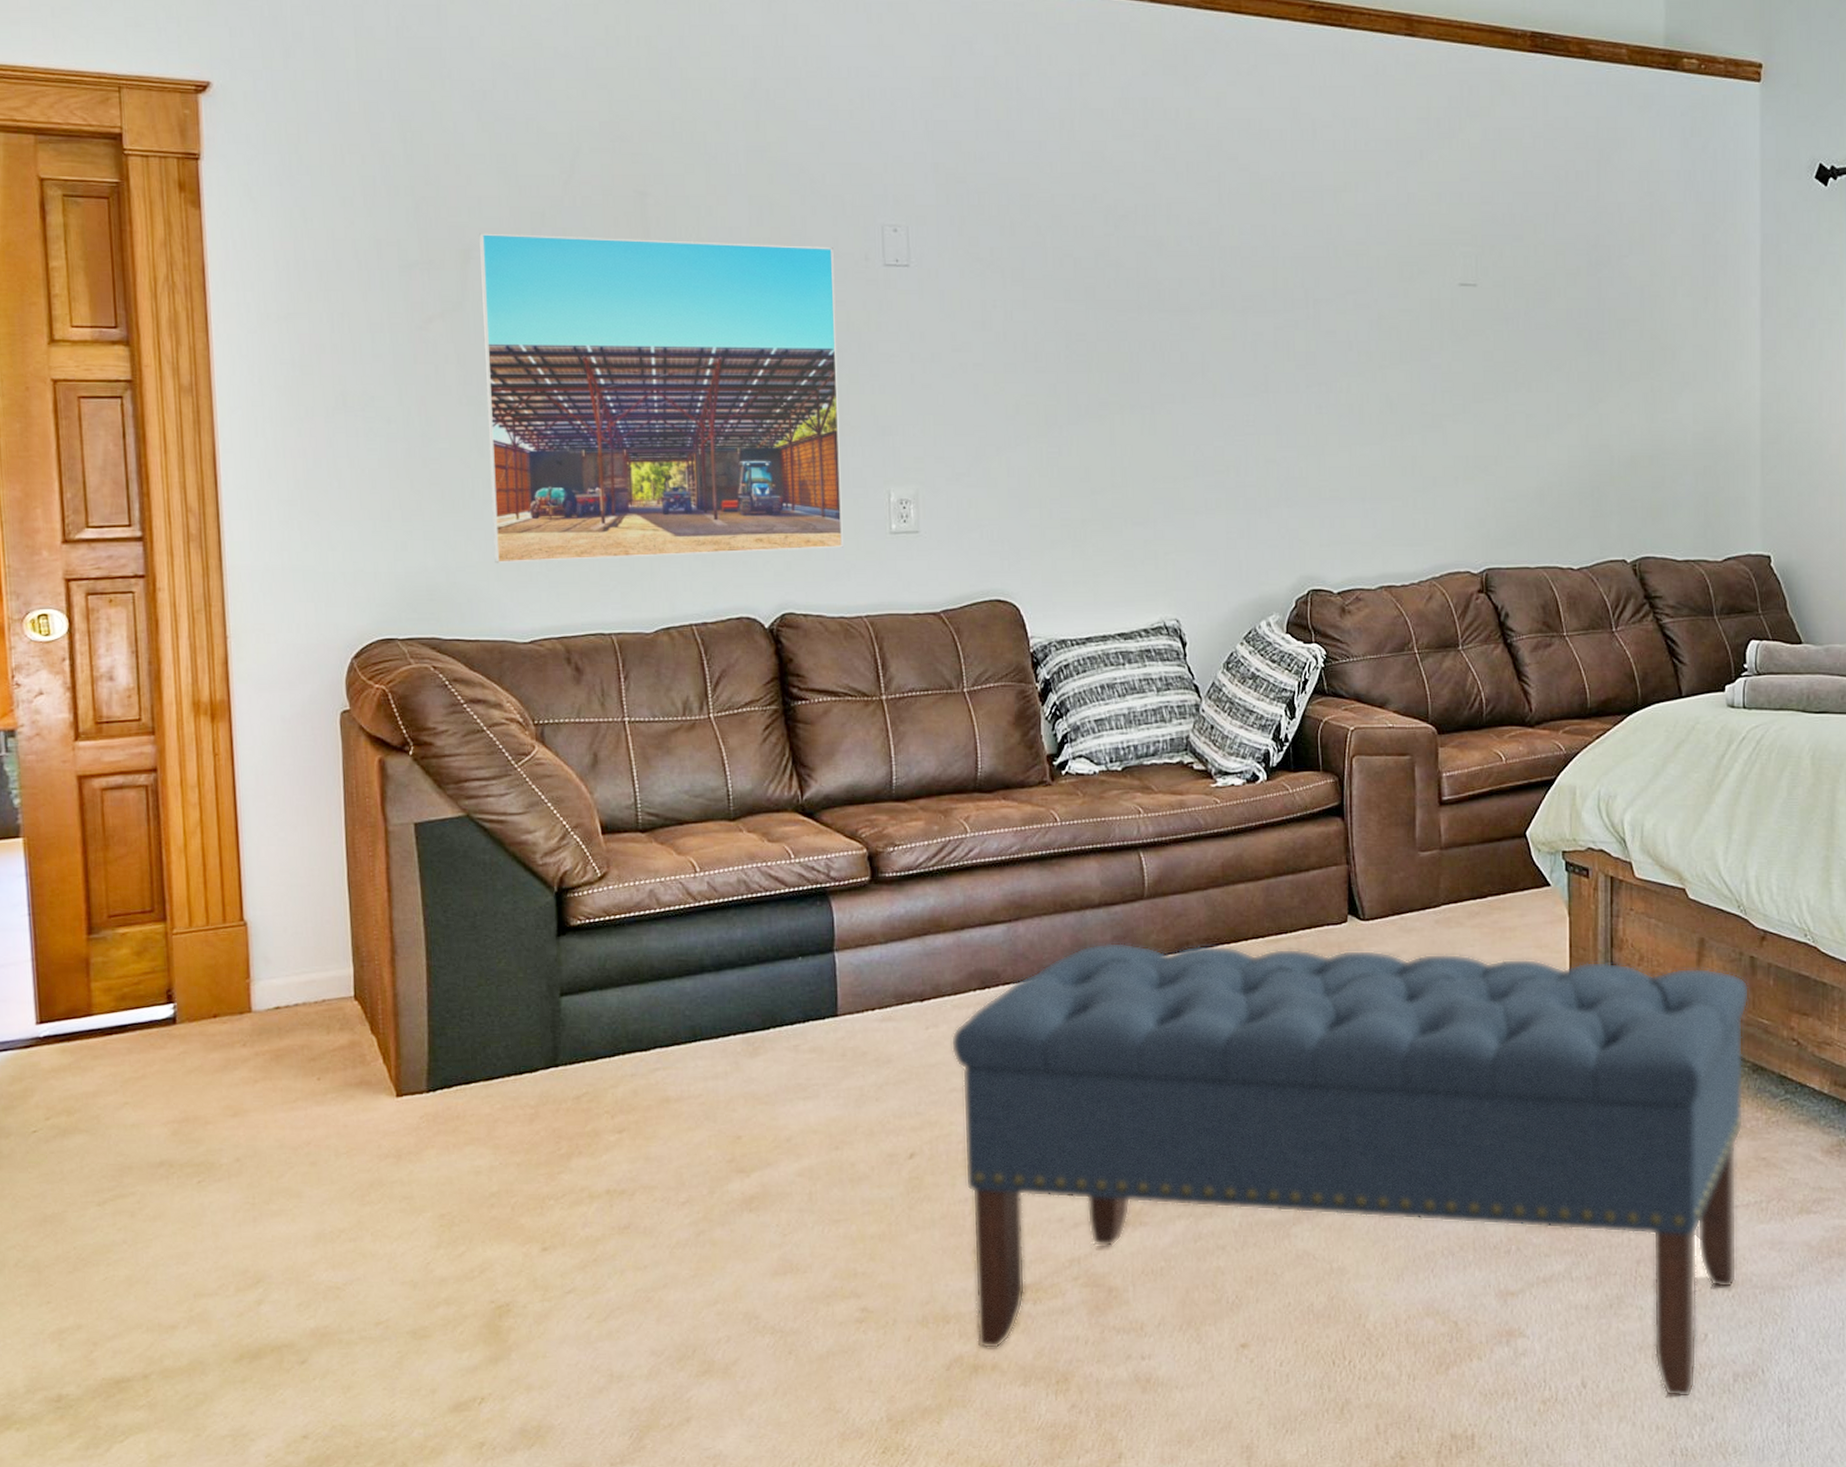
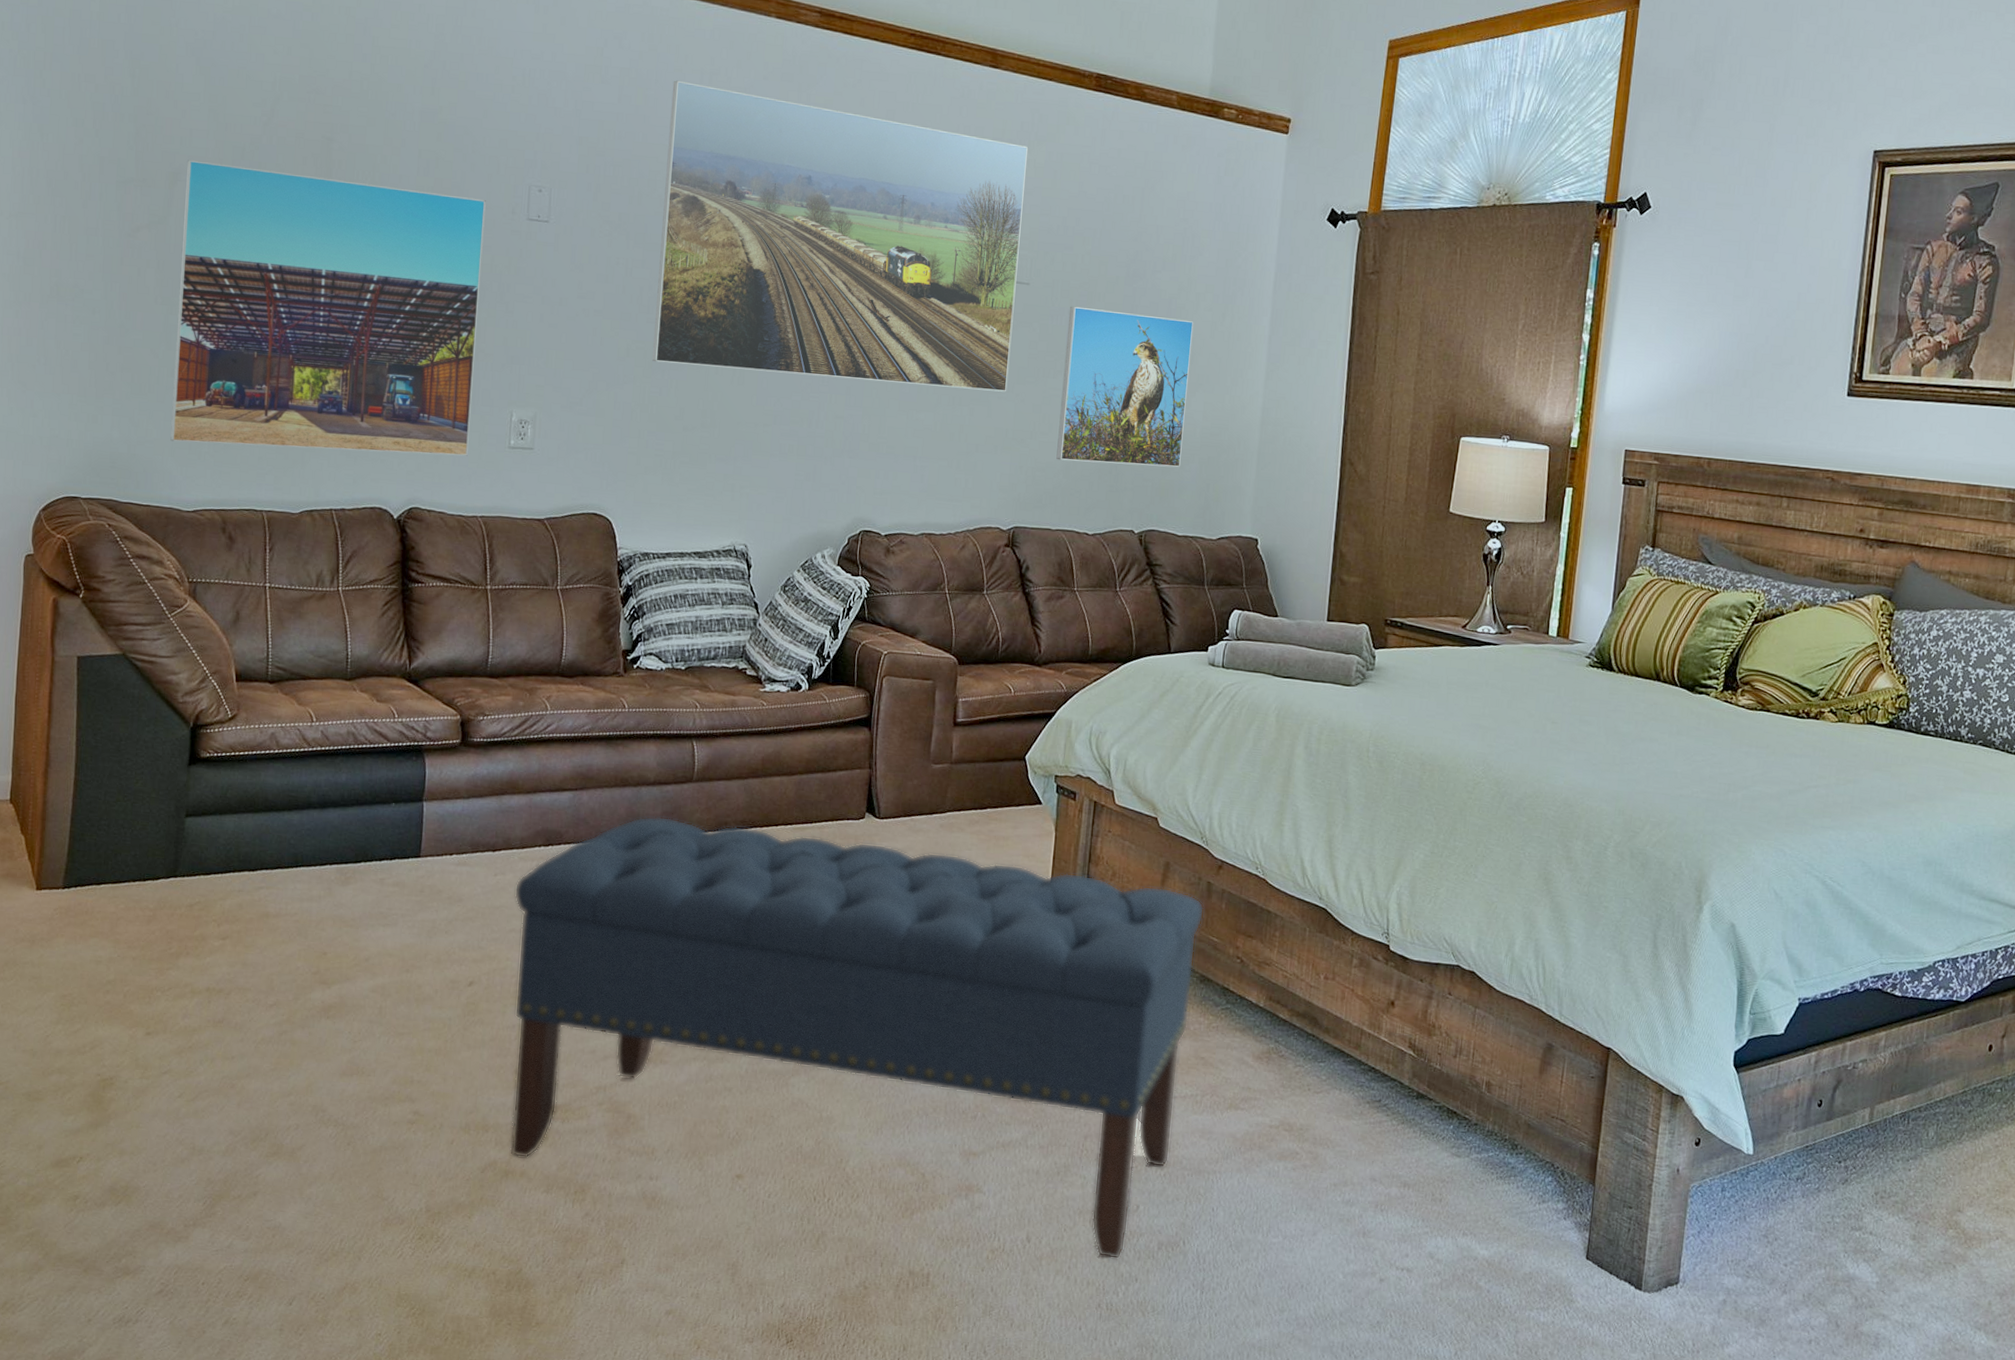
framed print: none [1037,86,1463,417] -> present [651,80,1029,392]
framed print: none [1526,306,1673,487] -> present [1056,306,1194,468]

